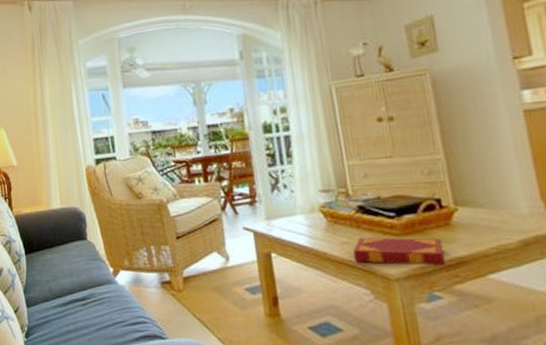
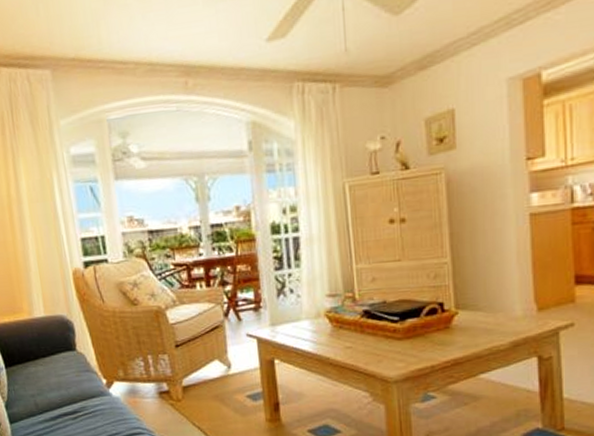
hardback book: present [353,237,445,266] -> none [356,341,441,368]

